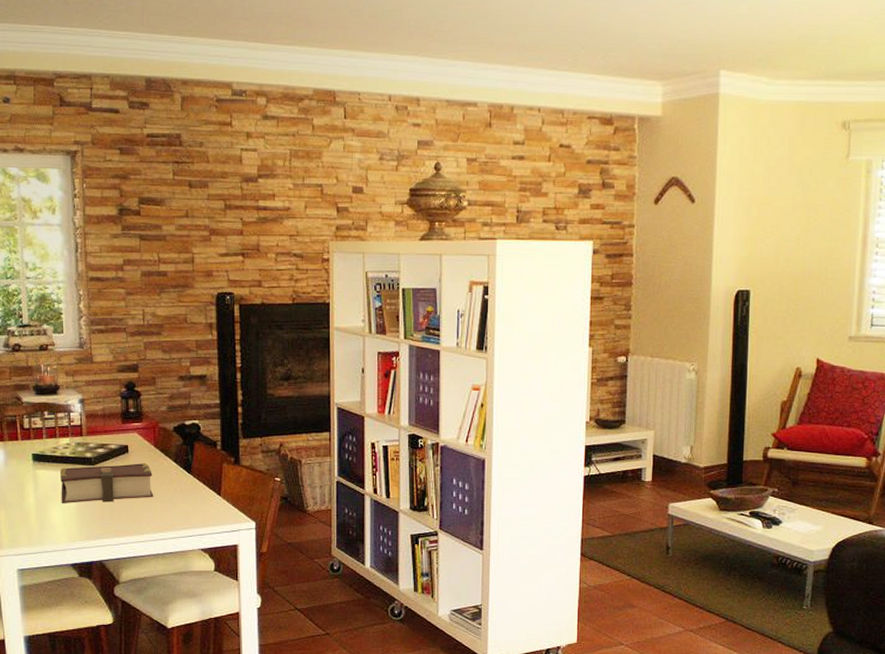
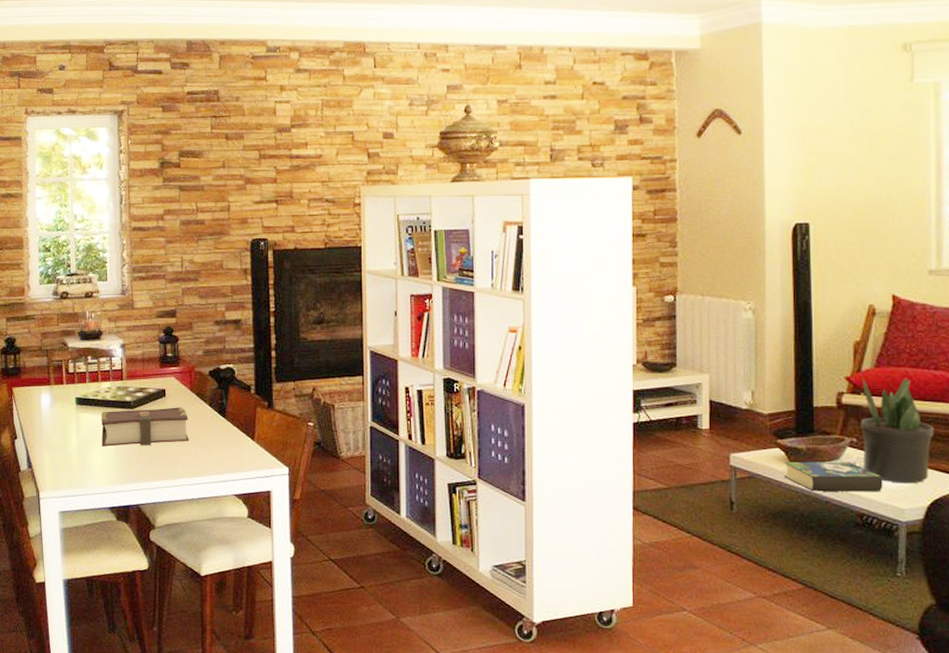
book: none [714,509,798,537] -> present [784,461,883,492]
planter: none [782,433,843,528] -> present [861,377,934,484]

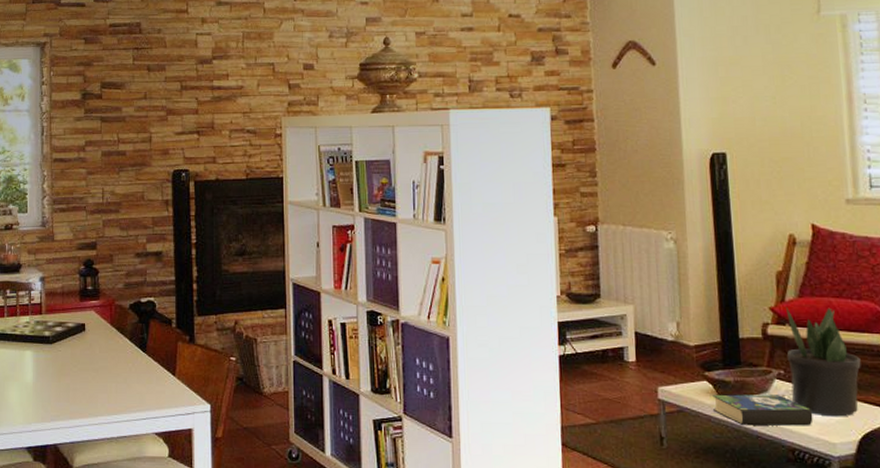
book: present [101,406,189,447] -> none [19,341,109,383]

